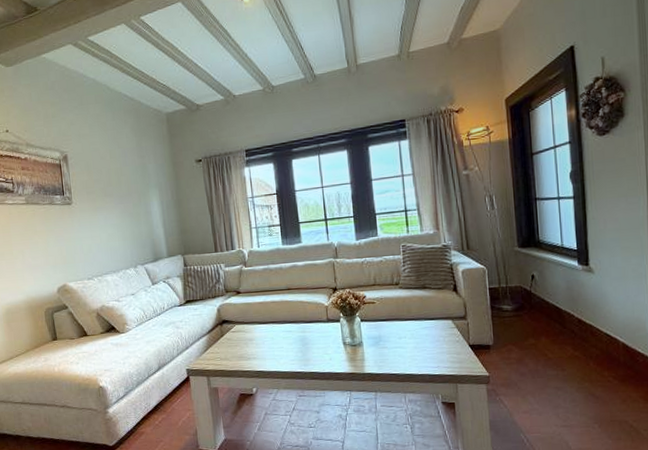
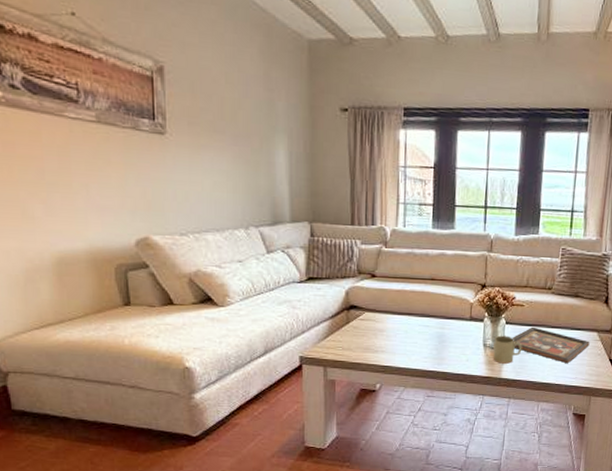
mug: none [352,332,380,359] -> present [493,335,522,364]
decorative tray: none [369,321,446,353] -> present [512,327,590,363]

